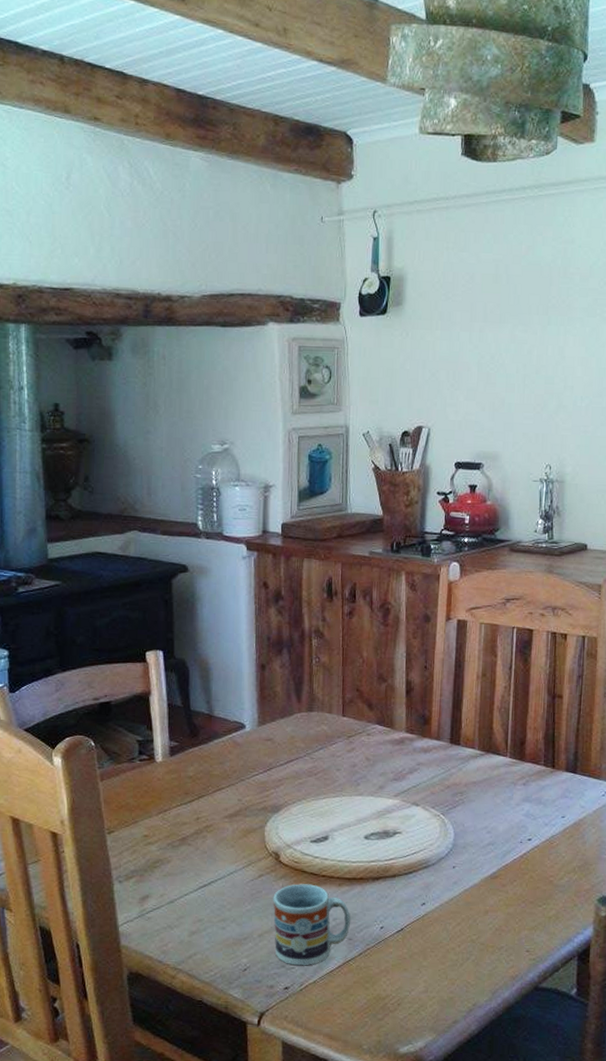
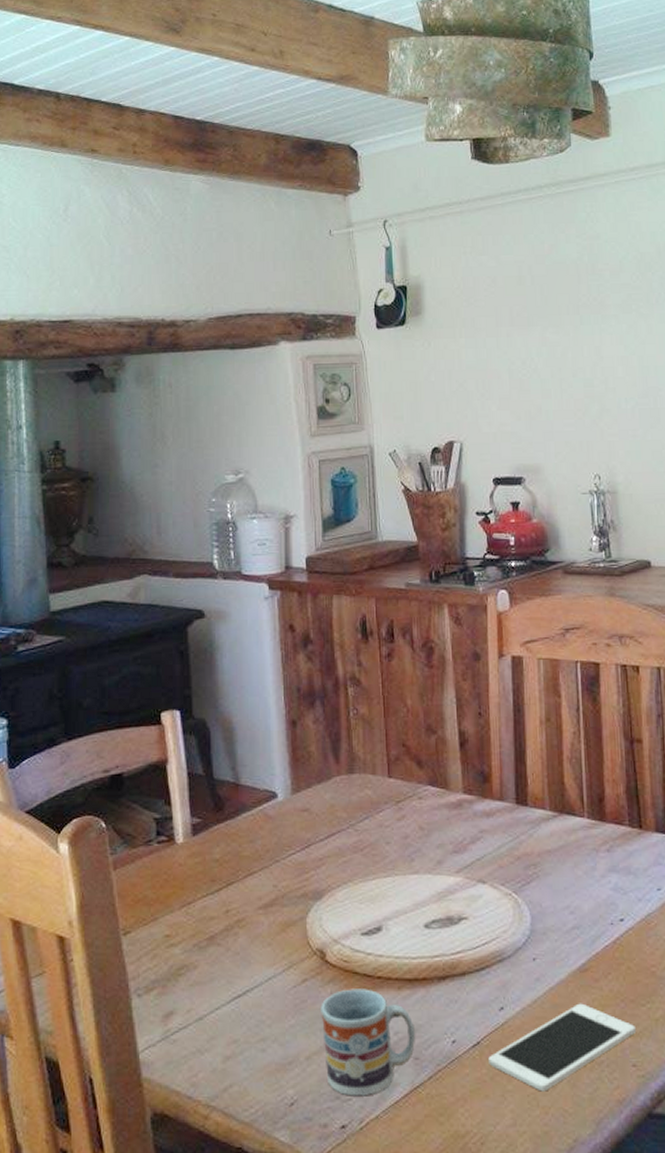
cell phone: none [409,902,532,968] -> present [488,1003,635,1092]

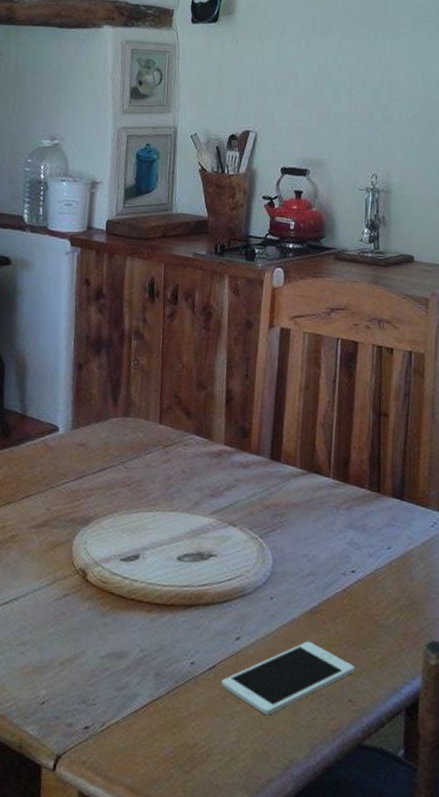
cup: present [321,989,416,1096] -> none [76,607,160,703]

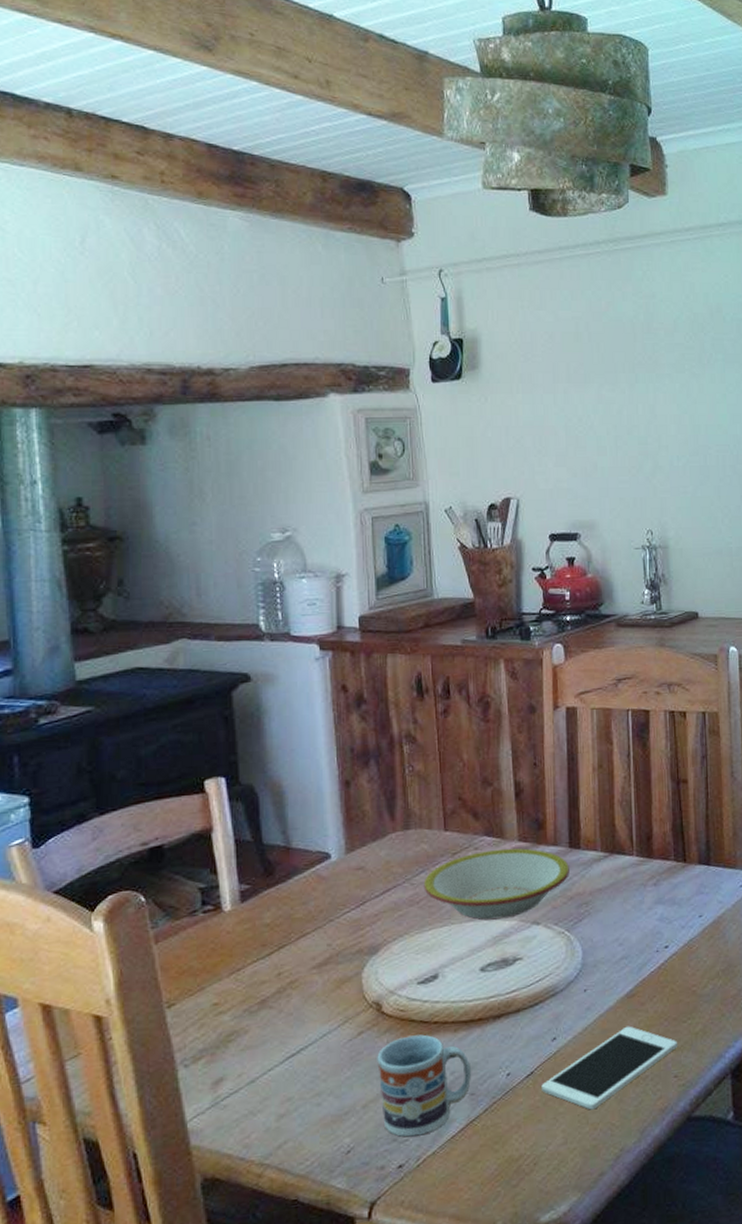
cup: none [76,607,160,703] -> present [377,1034,472,1137]
bowl: none [135,448,269,515] -> present [423,848,569,920]

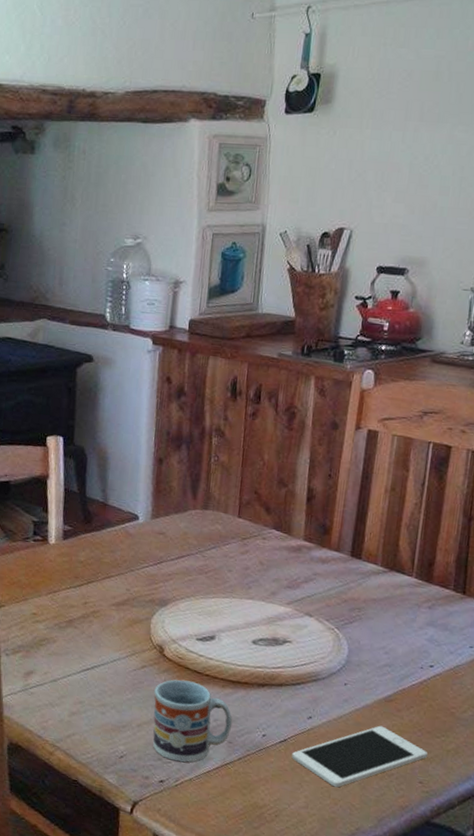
bowl: present [423,848,569,920] -> none [213,542,348,605]

